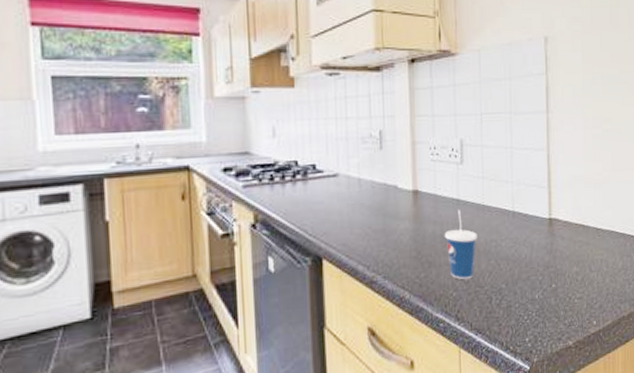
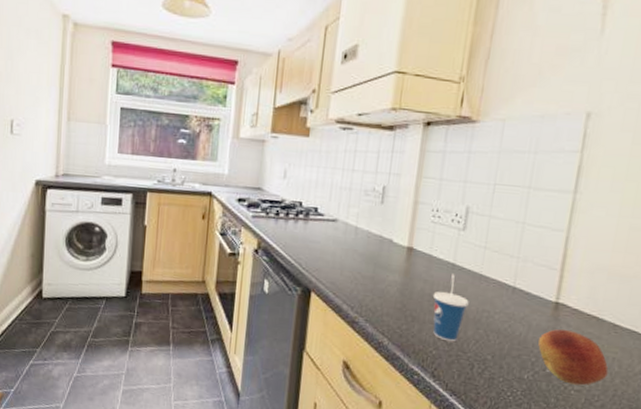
fruit: none [542,242,600,294] -> present [538,329,609,386]

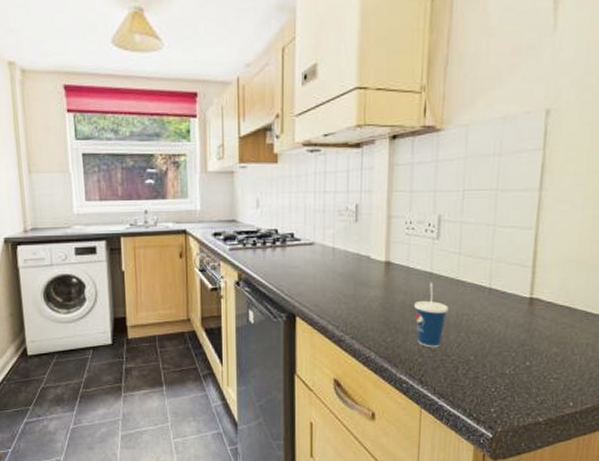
fruit: present [538,329,609,386] -> none [517,323,584,373]

